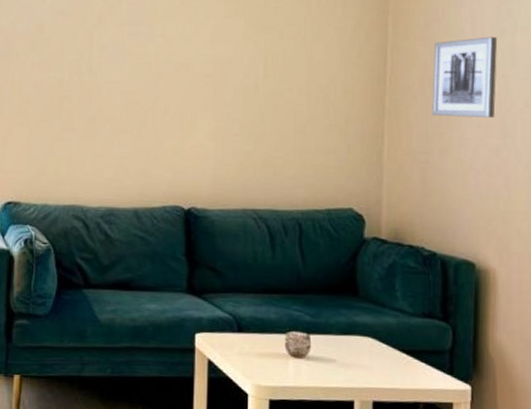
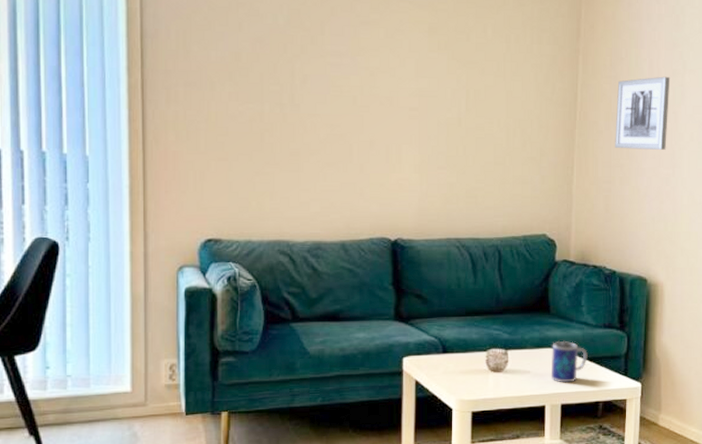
mug: none [360,328,404,378] -> present [550,340,588,383]

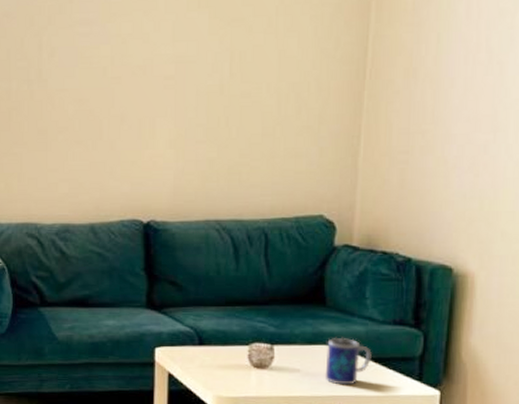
wall art: present [615,76,670,150] -> none [415,17,496,112]

